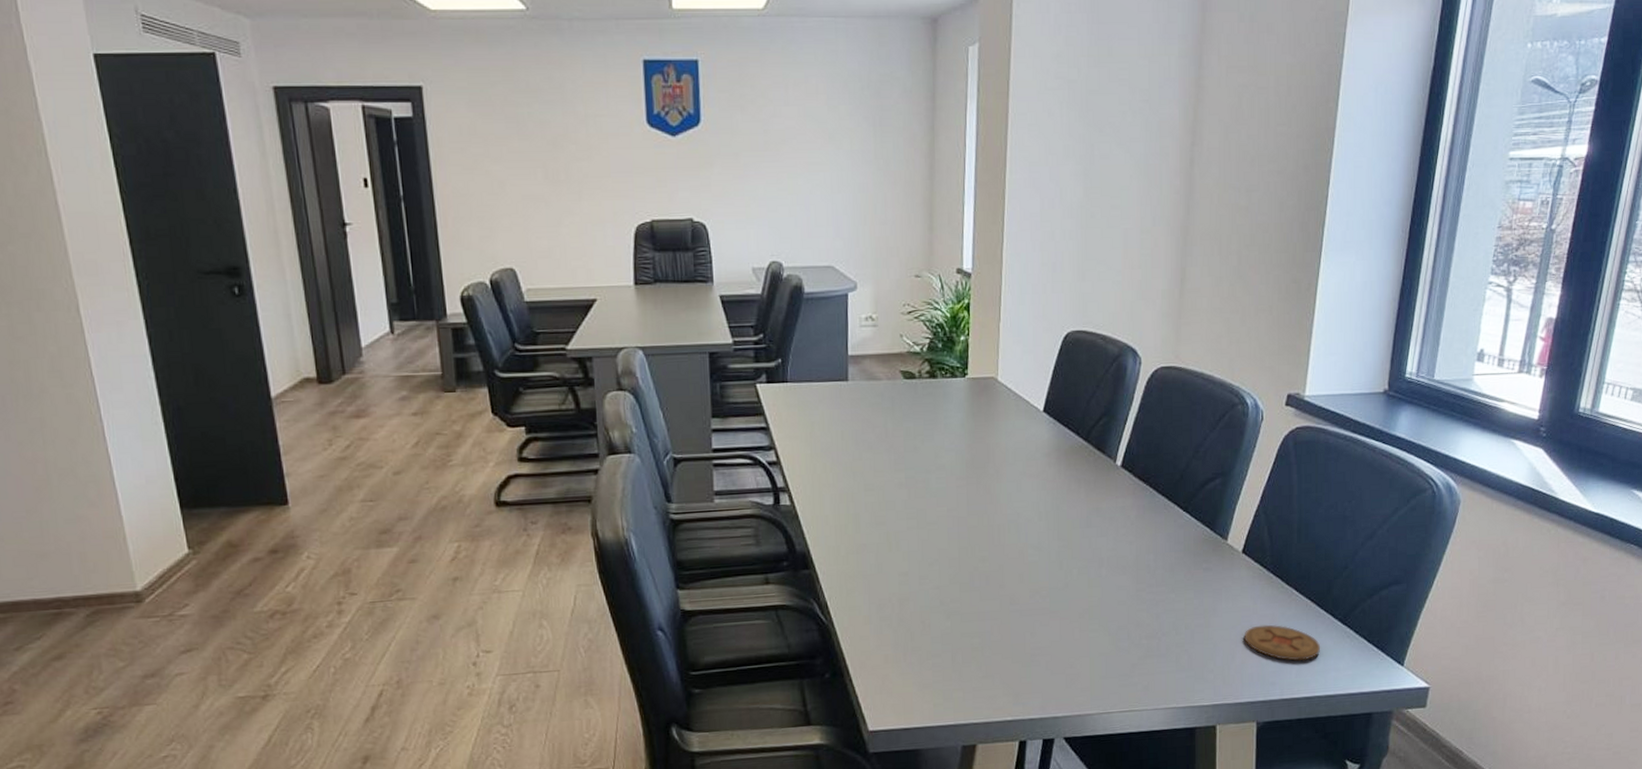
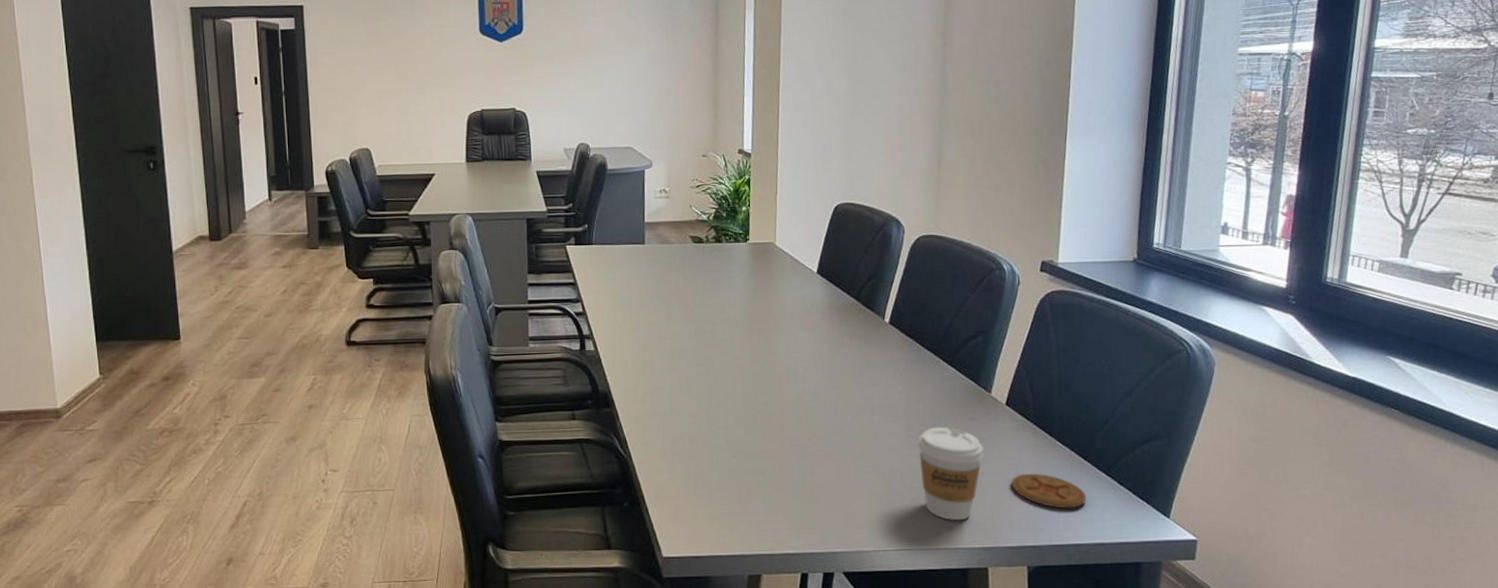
coffee cup: none [1147,578,1217,679] -> present [918,426,984,521]

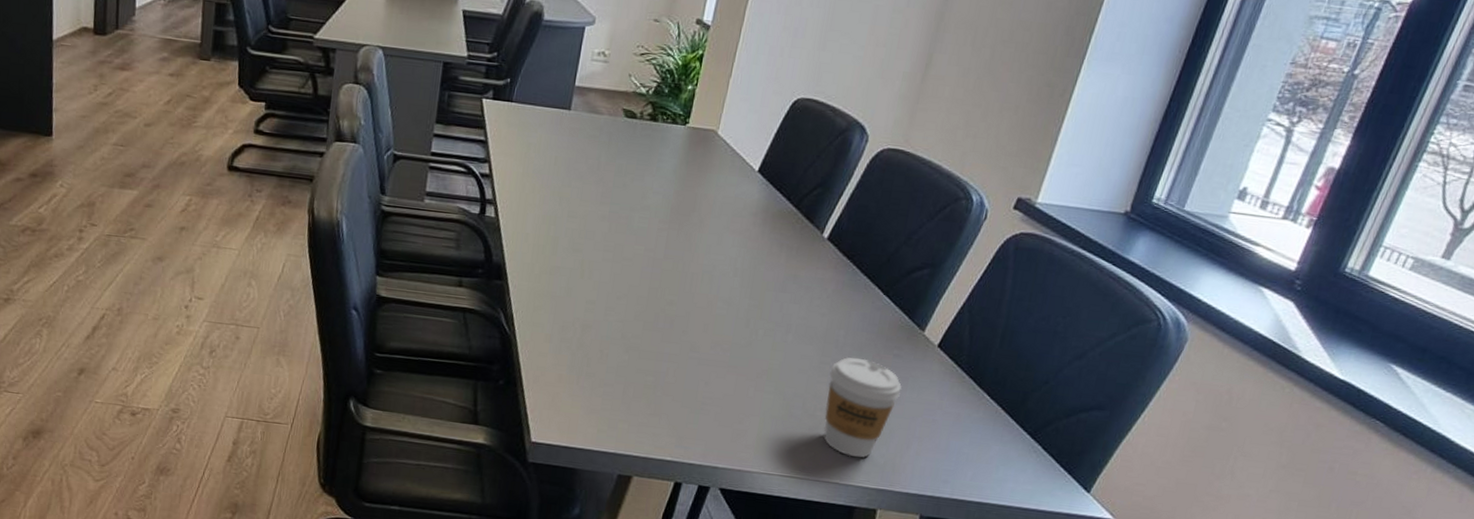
coaster: present [1011,473,1087,510] -> none [923,421,1004,466]

